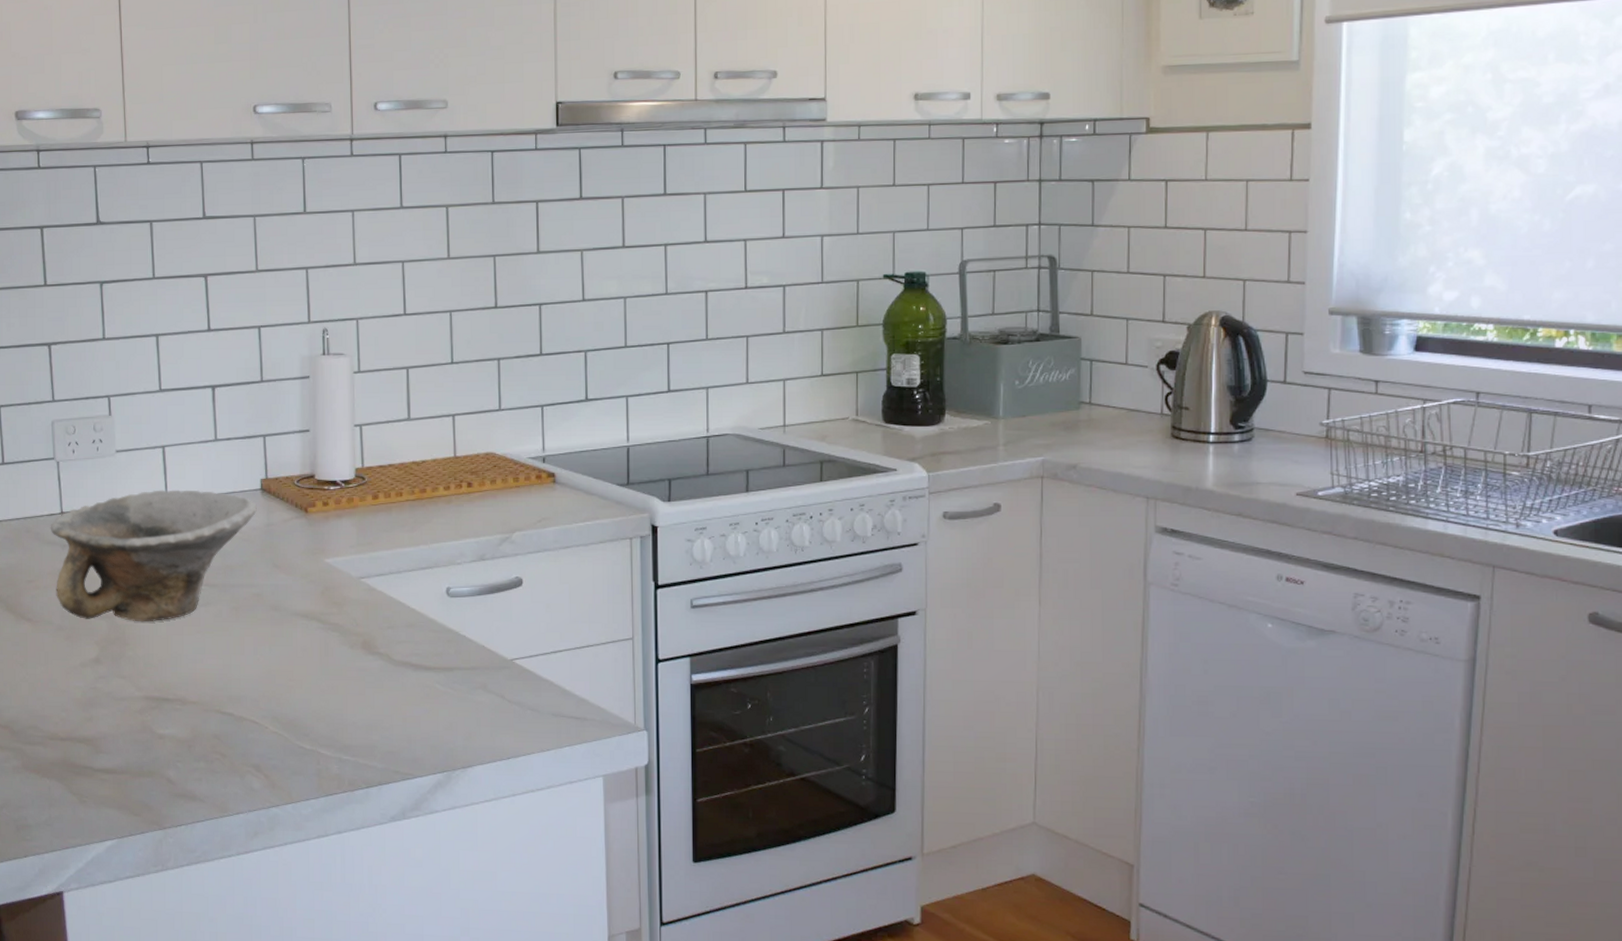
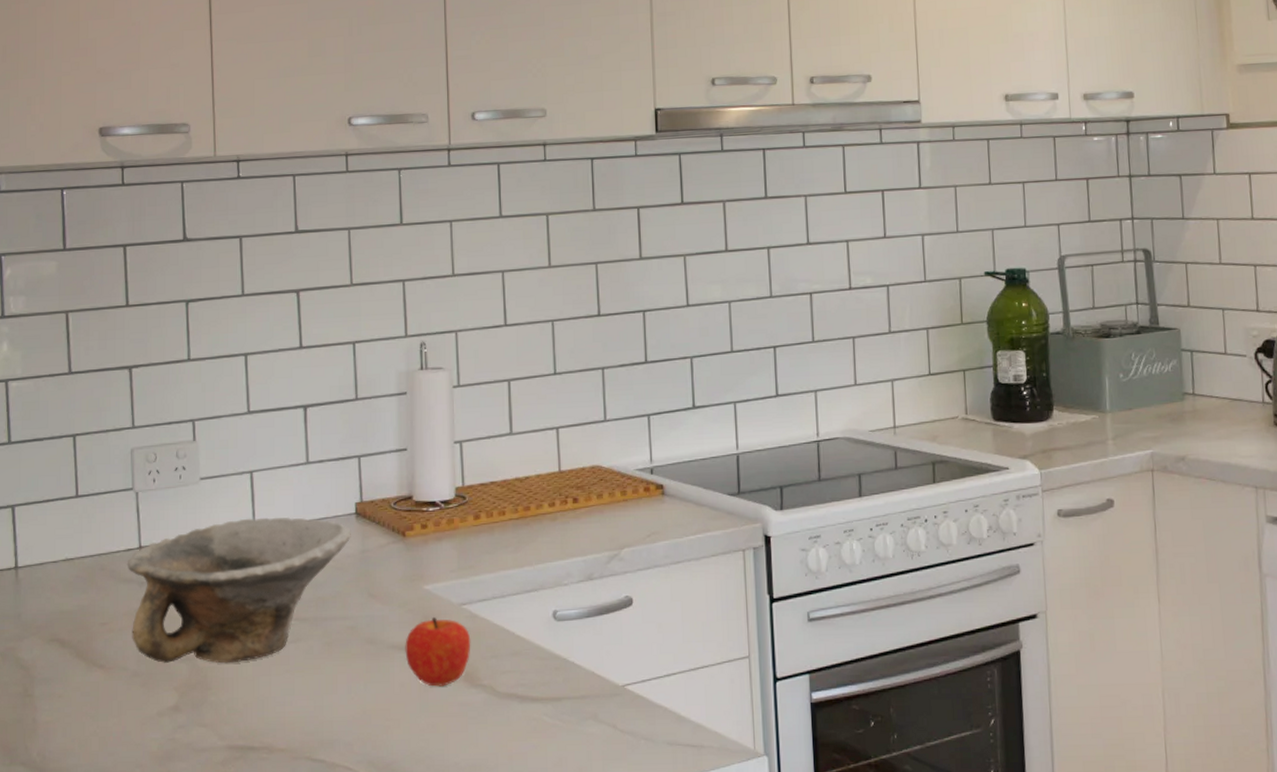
fruit: none [307,588,369,652] -> present [405,616,471,687]

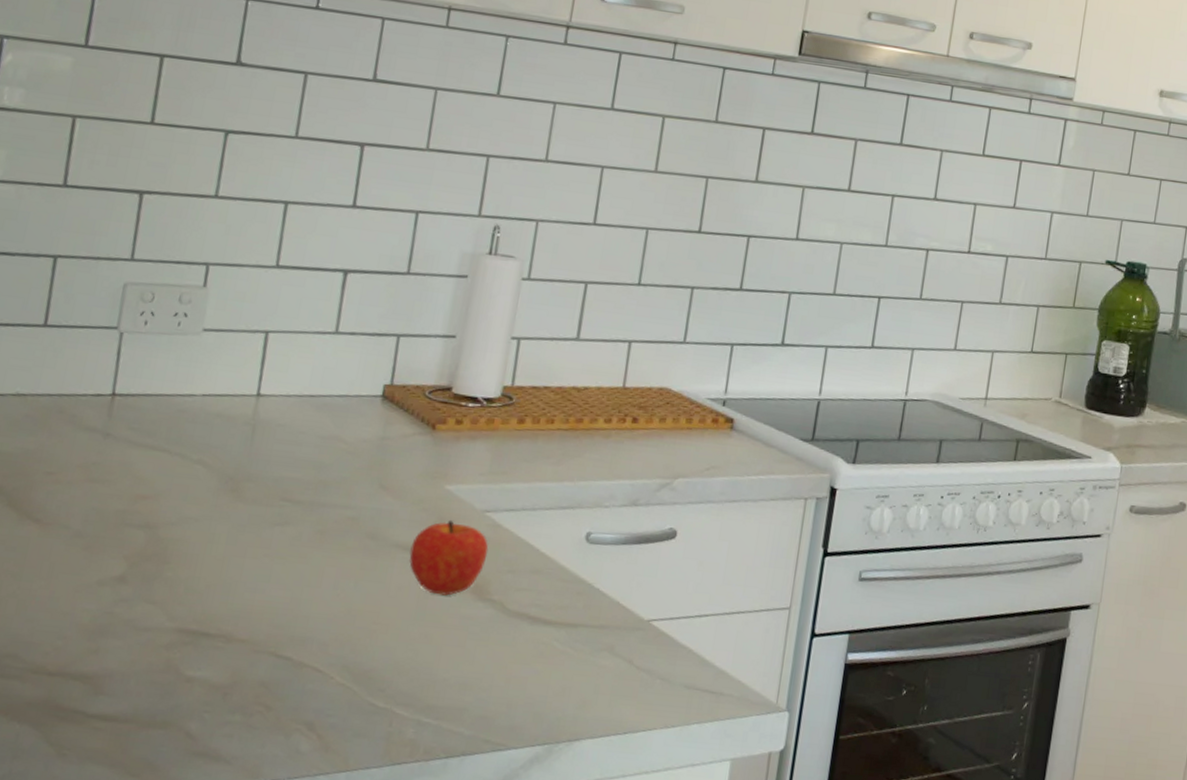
bowl: present [127,517,351,664] -> none [82,381,373,538]

